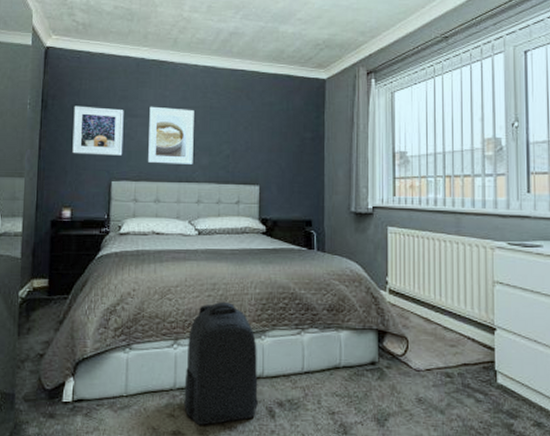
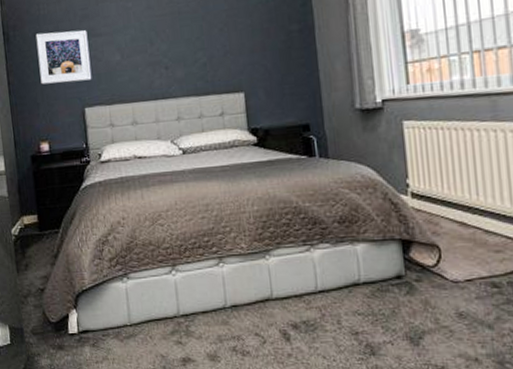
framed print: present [148,106,194,164] -> none [113,18,168,83]
backpack: present [184,301,258,425] -> none [186,222,270,351]

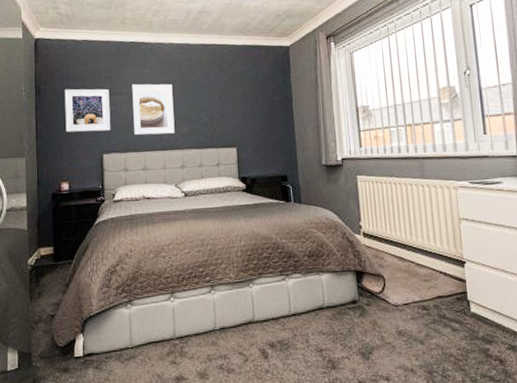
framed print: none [113,18,168,83] -> present [132,83,175,135]

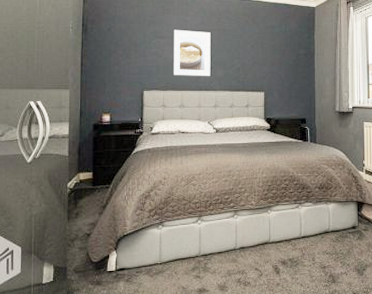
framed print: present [64,88,111,133] -> none [110,29,153,70]

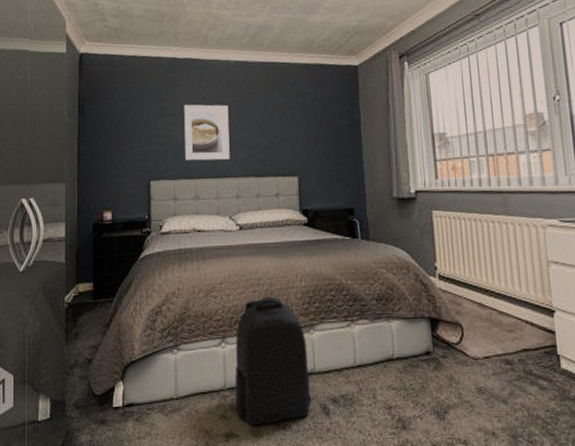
backpack: none [207,184,266,283] -> present [234,296,311,425]

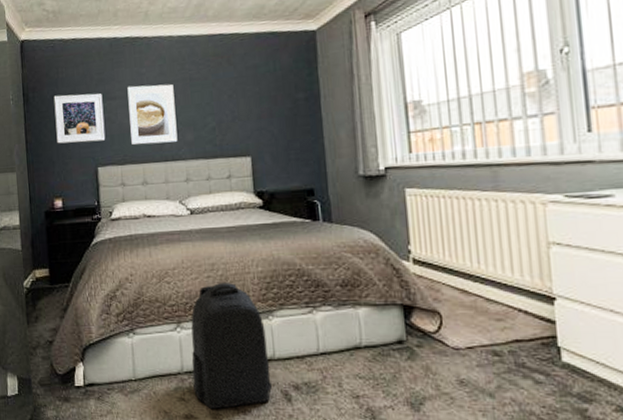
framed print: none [110,108,160,156] -> present [53,93,106,144]

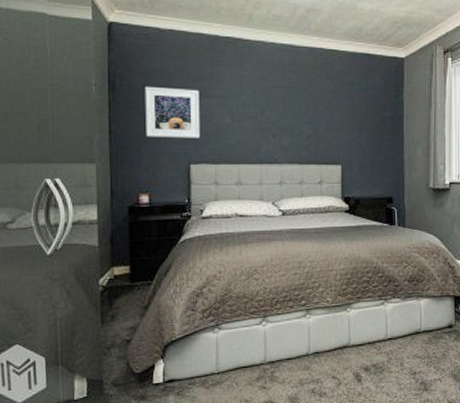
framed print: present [127,84,178,145] -> none [226,86,274,146]
backpack: present [191,282,272,409] -> none [274,278,345,394]

